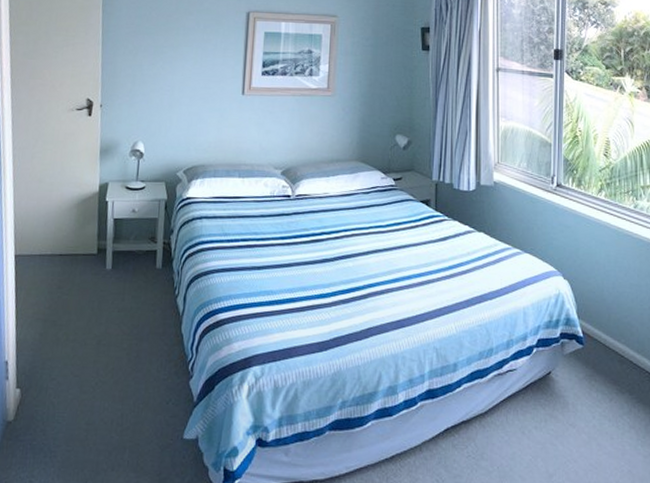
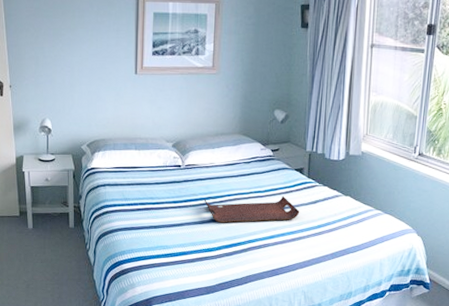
serving tray: none [316,231,428,264] -> present [204,195,300,223]

